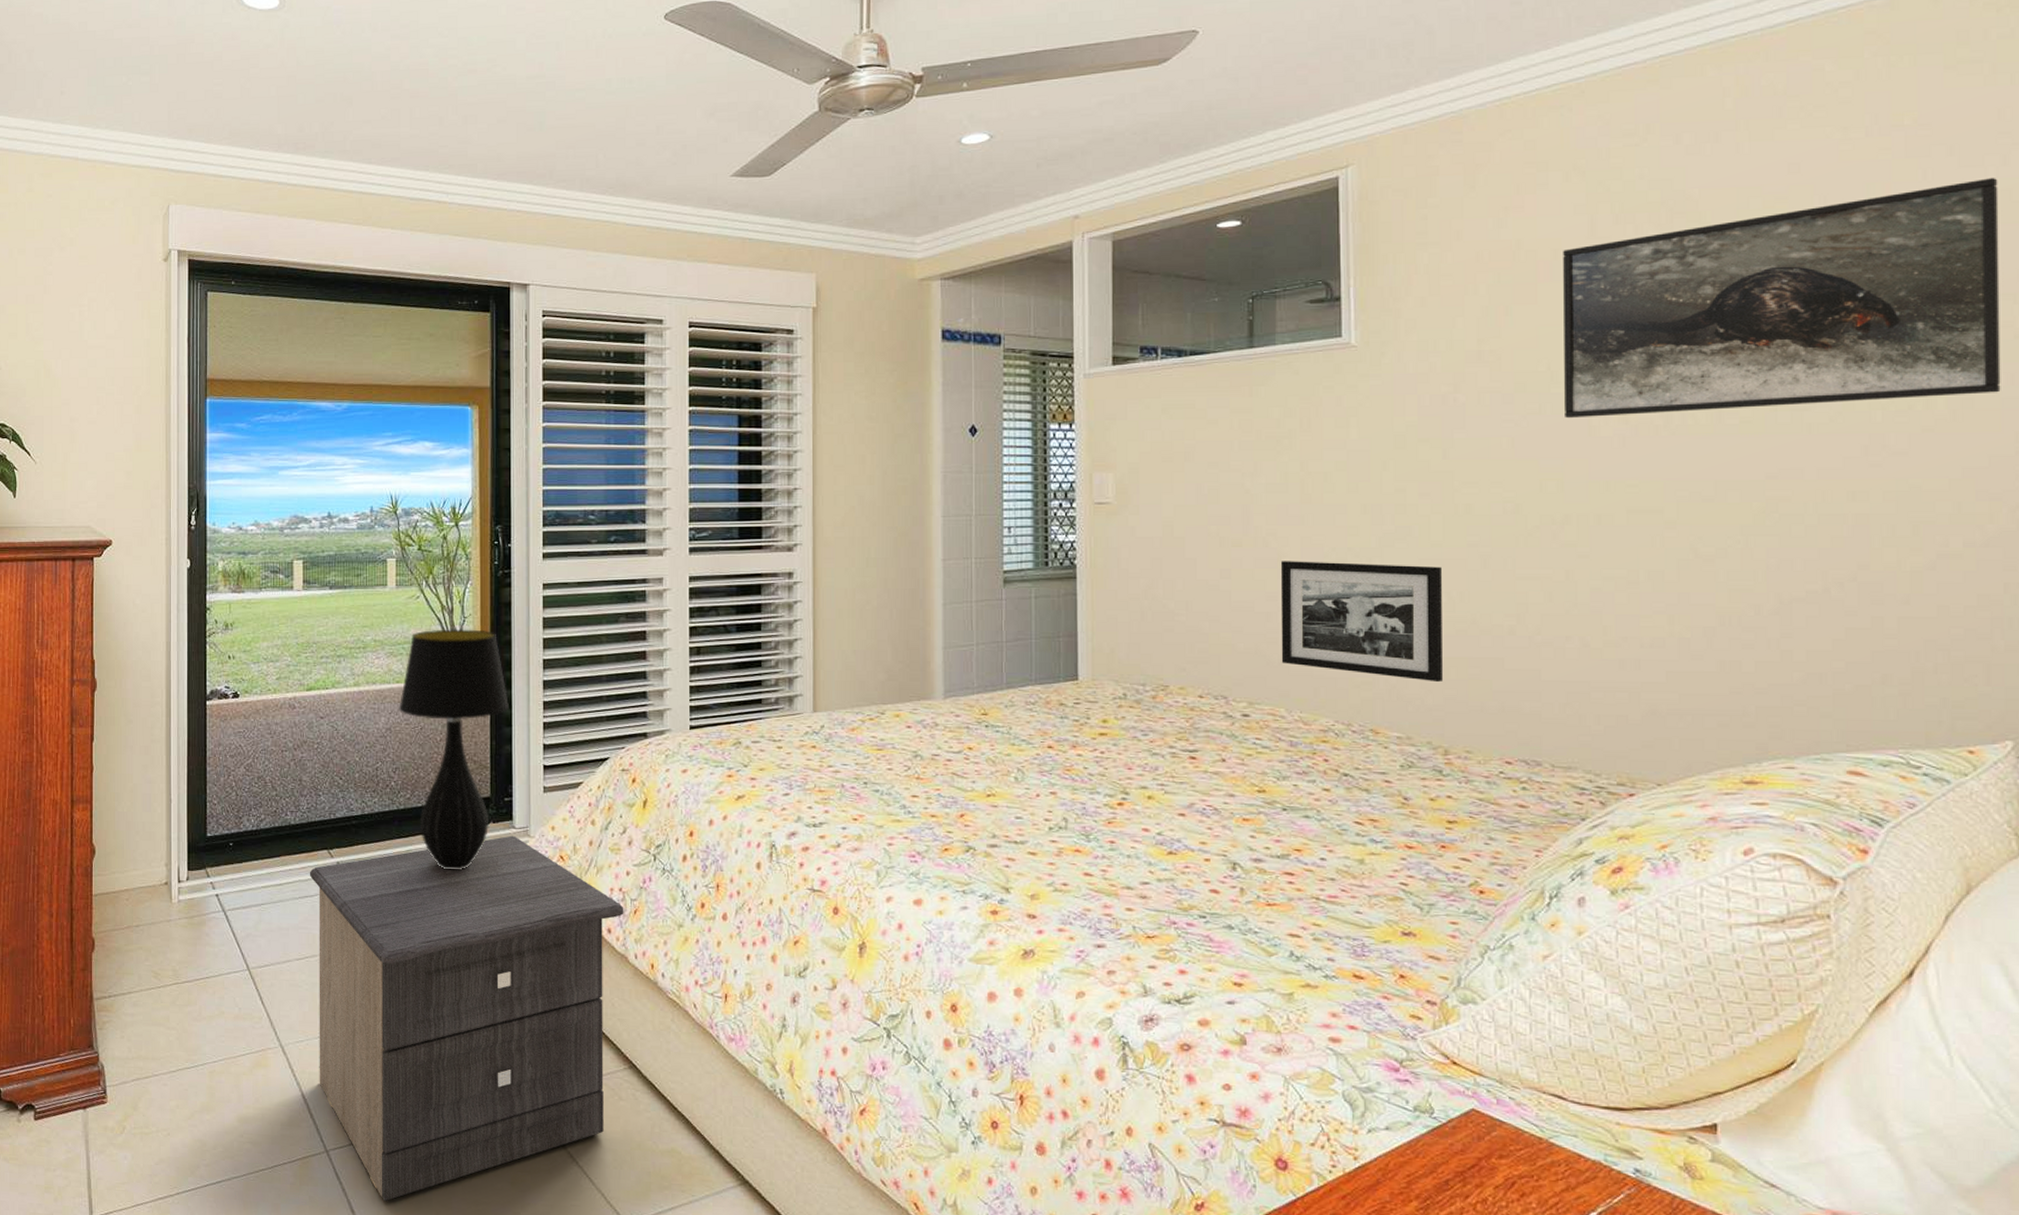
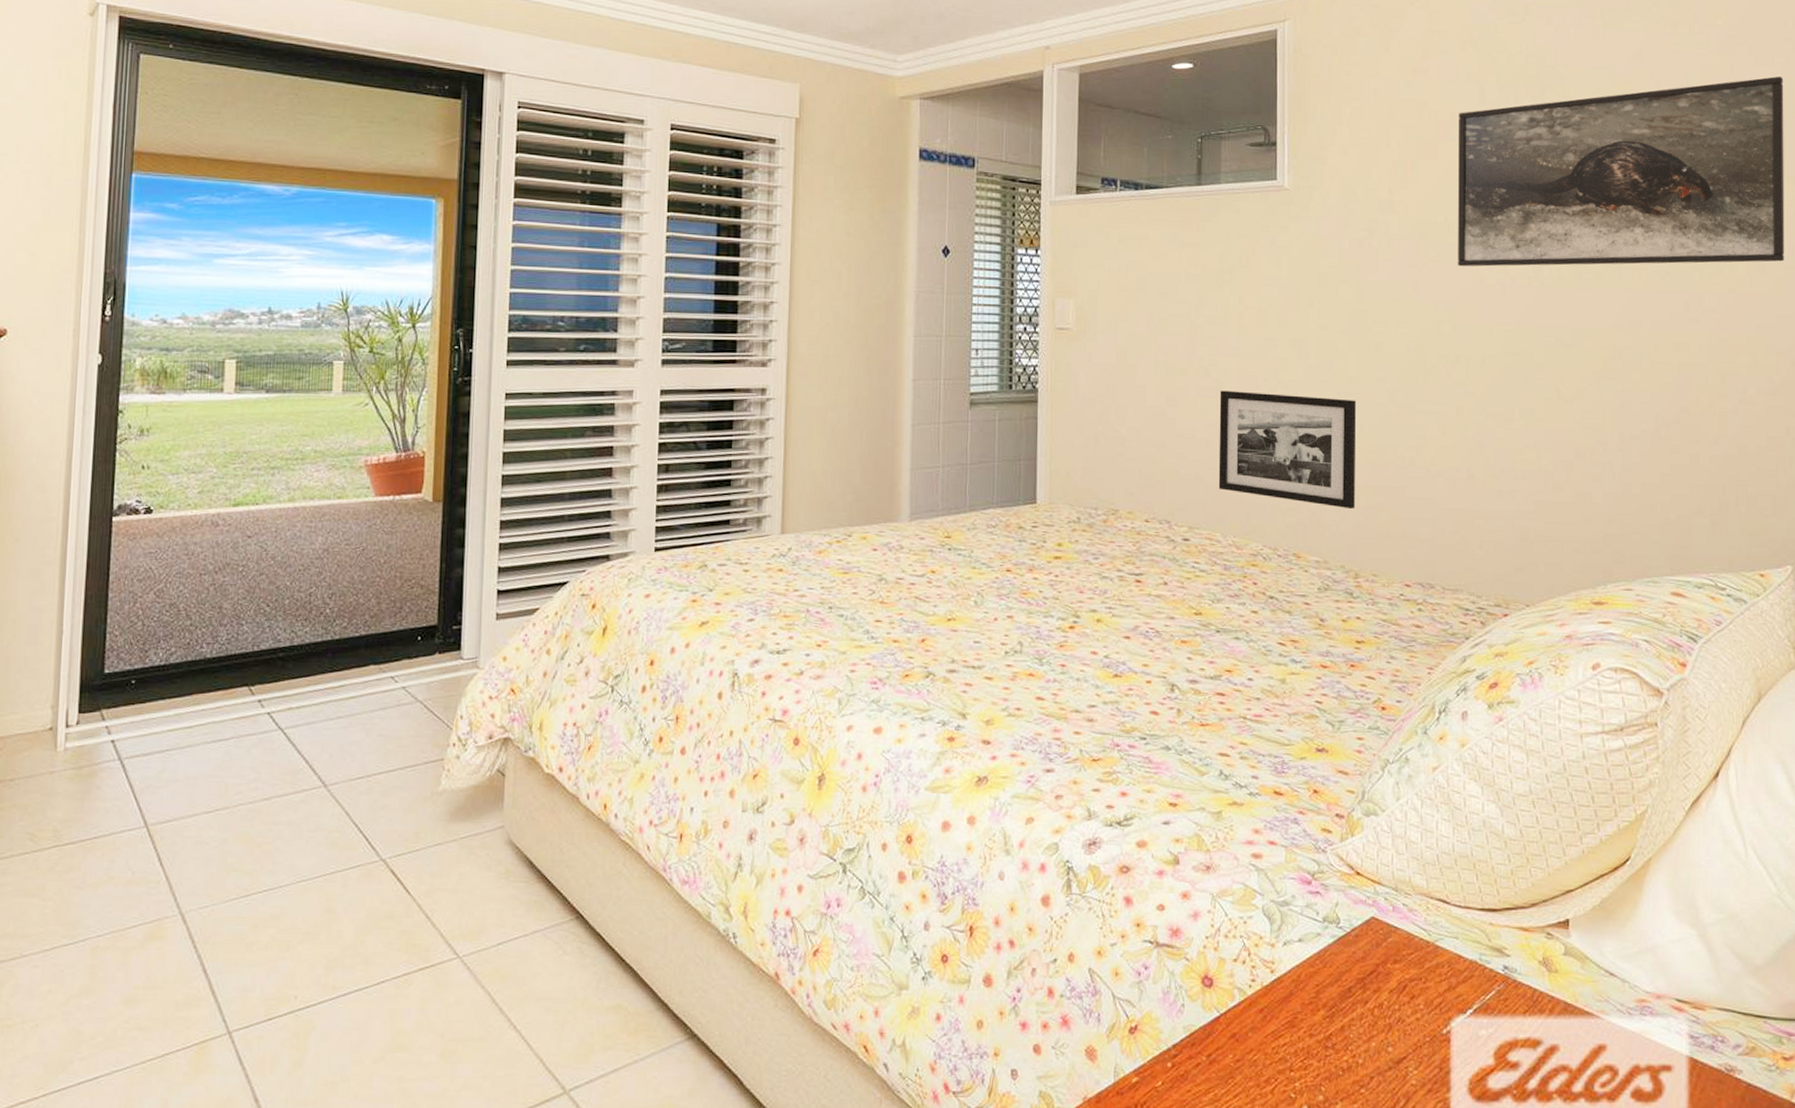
nightstand: present [309,835,624,1202] -> none [224,667,578,1087]
table lamp: present [399,629,509,870] -> none [338,440,462,707]

